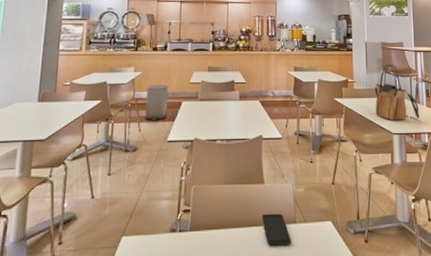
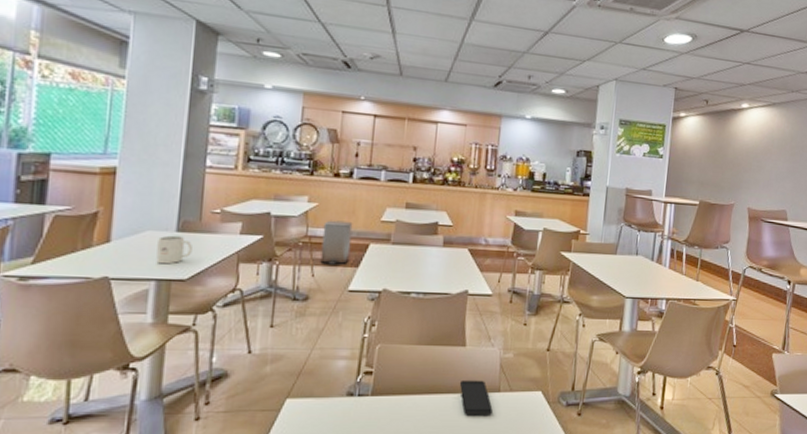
mug: none [23,105,49,128] -> present [156,235,192,265]
tote bag: present [374,64,419,120] -> none [608,215,660,283]

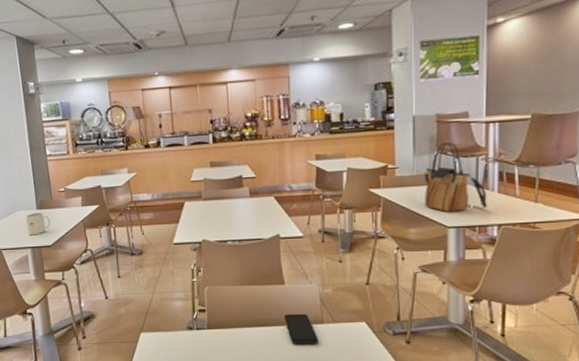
pedal bin: present [320,220,353,266] -> none [144,185,170,224]
tote bag: none [608,215,660,283] -> present [423,142,487,212]

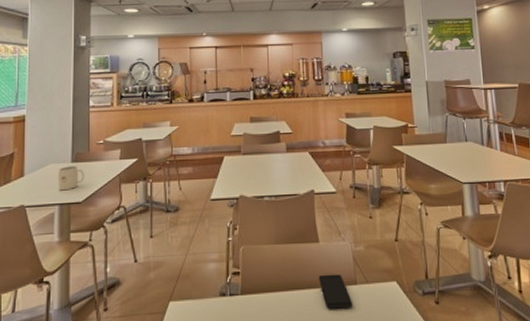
tote bag: present [423,142,487,212] -> none [438,105,493,168]

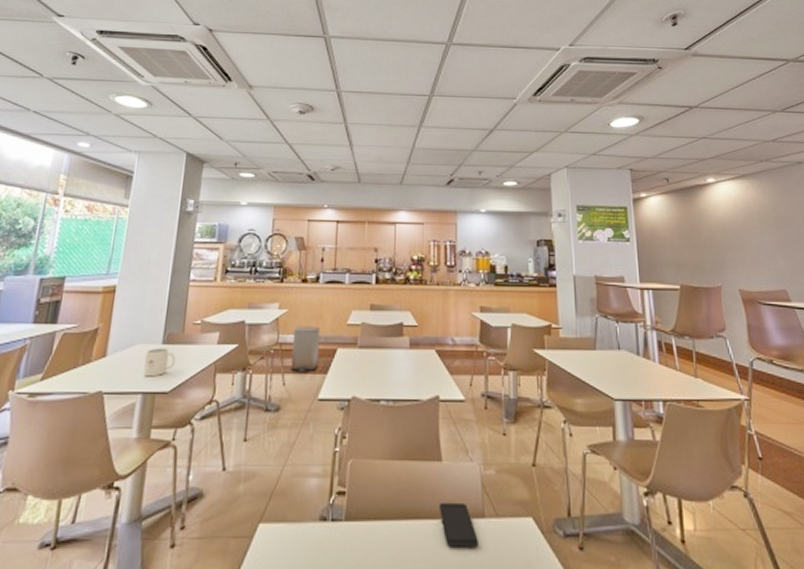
pedal bin: none [184,139,209,178] -> present [291,326,321,373]

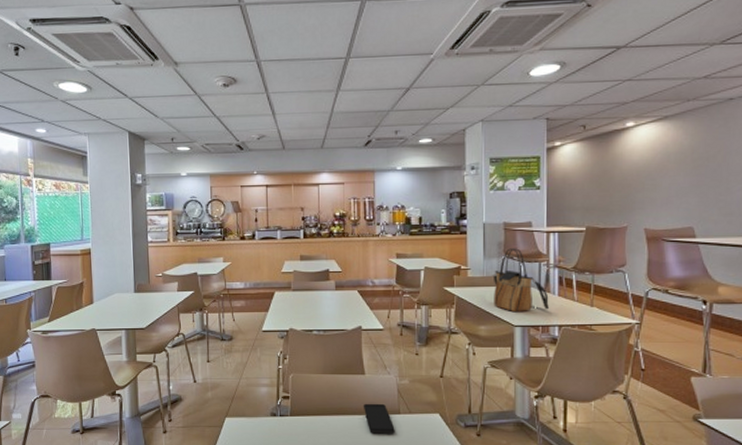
mug: present [143,348,175,377] -> none [123,295,146,317]
pedal bin: present [291,326,321,373] -> none [237,275,261,311]
tote bag: none [587,305,650,382] -> present [493,248,549,311]

